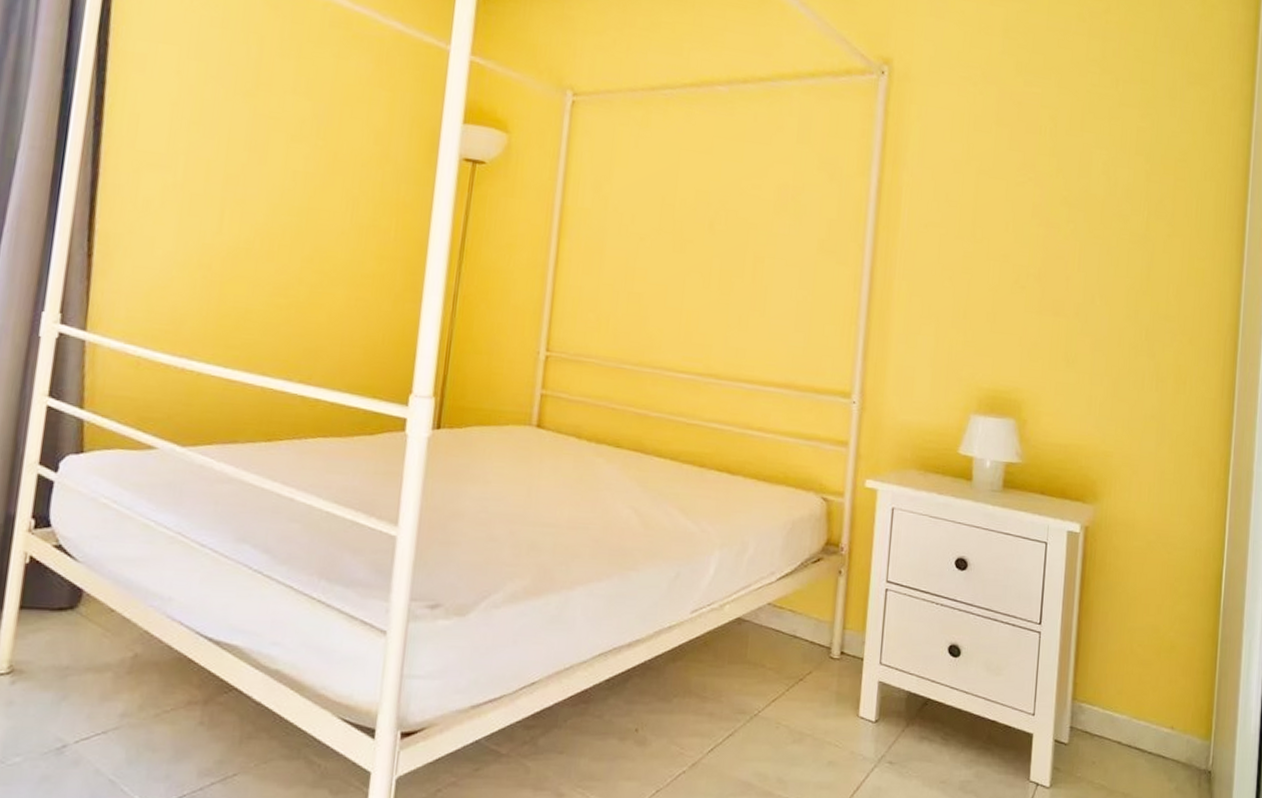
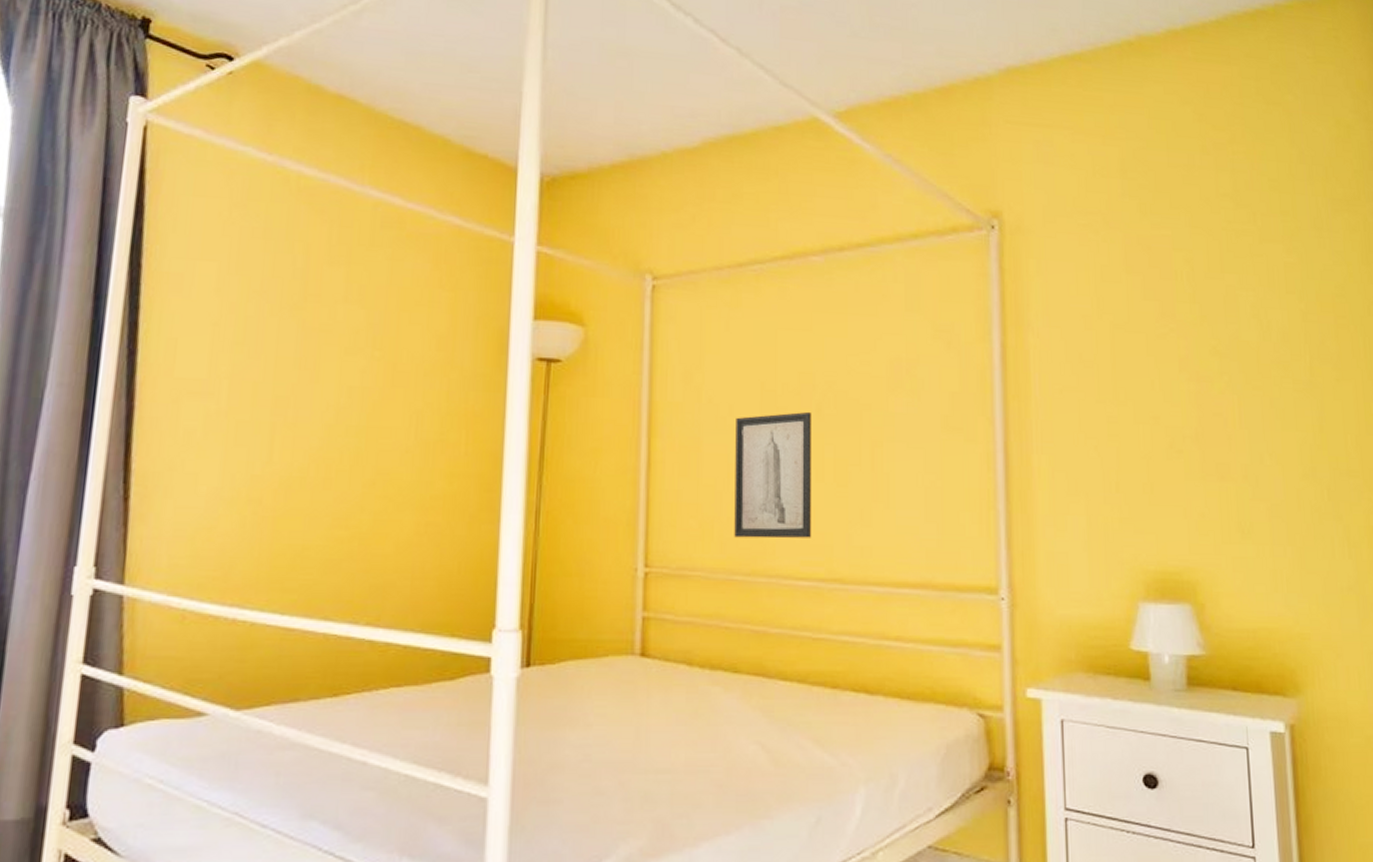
wall art: none [626,225,704,337] -> present [734,411,812,539]

